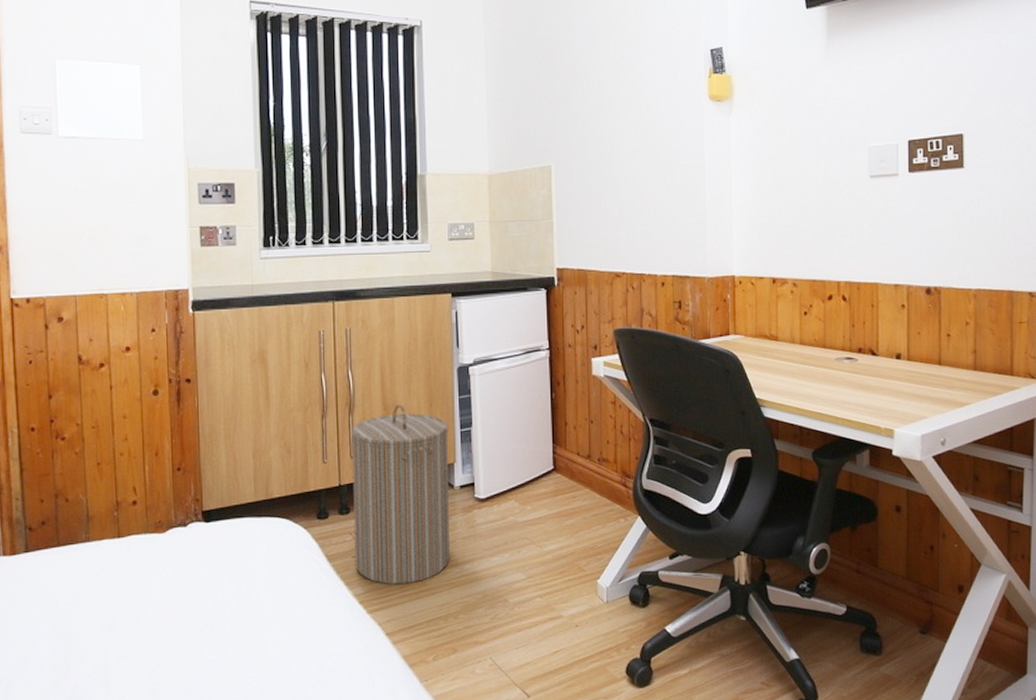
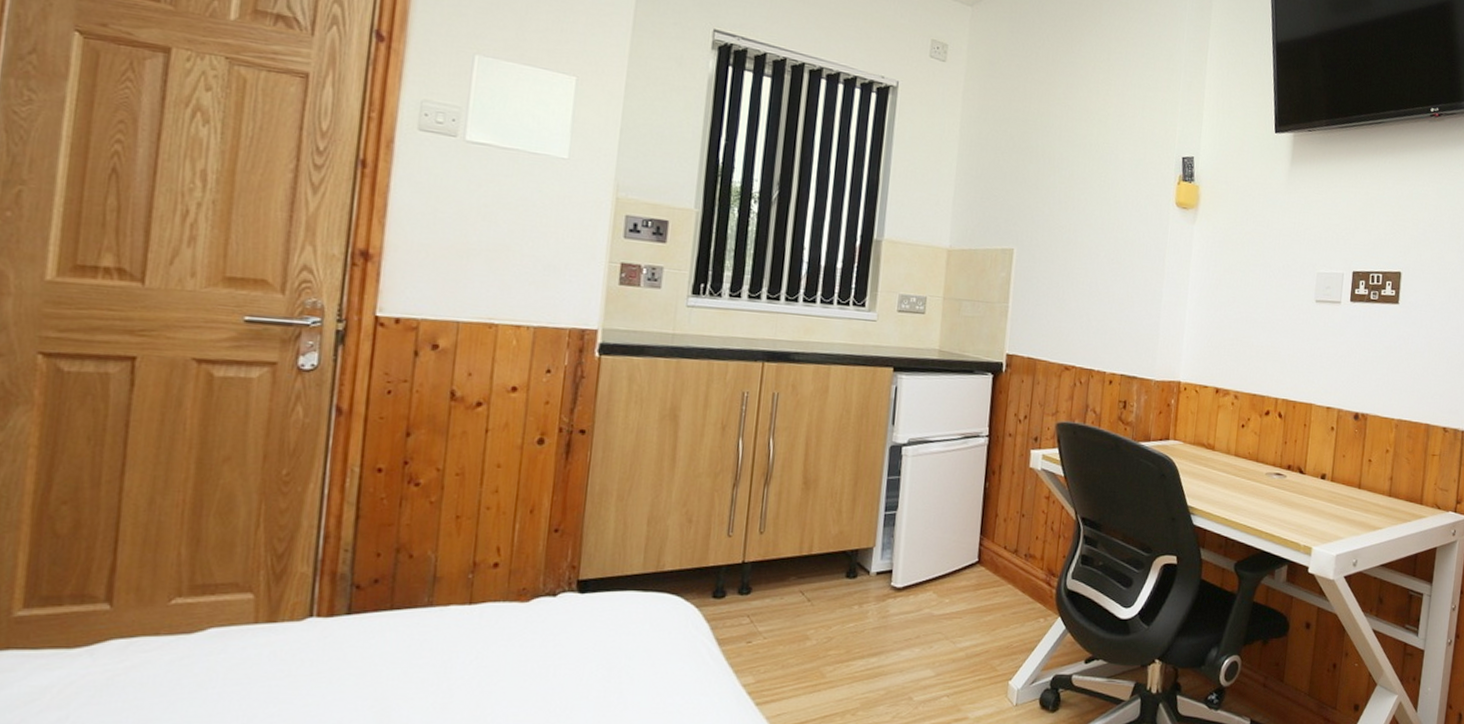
laundry hamper: present [352,404,450,585] -> none [748,479,873,676]

